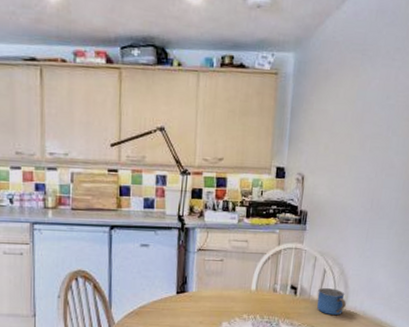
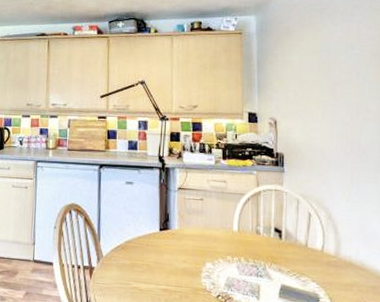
mug: present [317,288,346,316] -> none [305,233,339,264]

